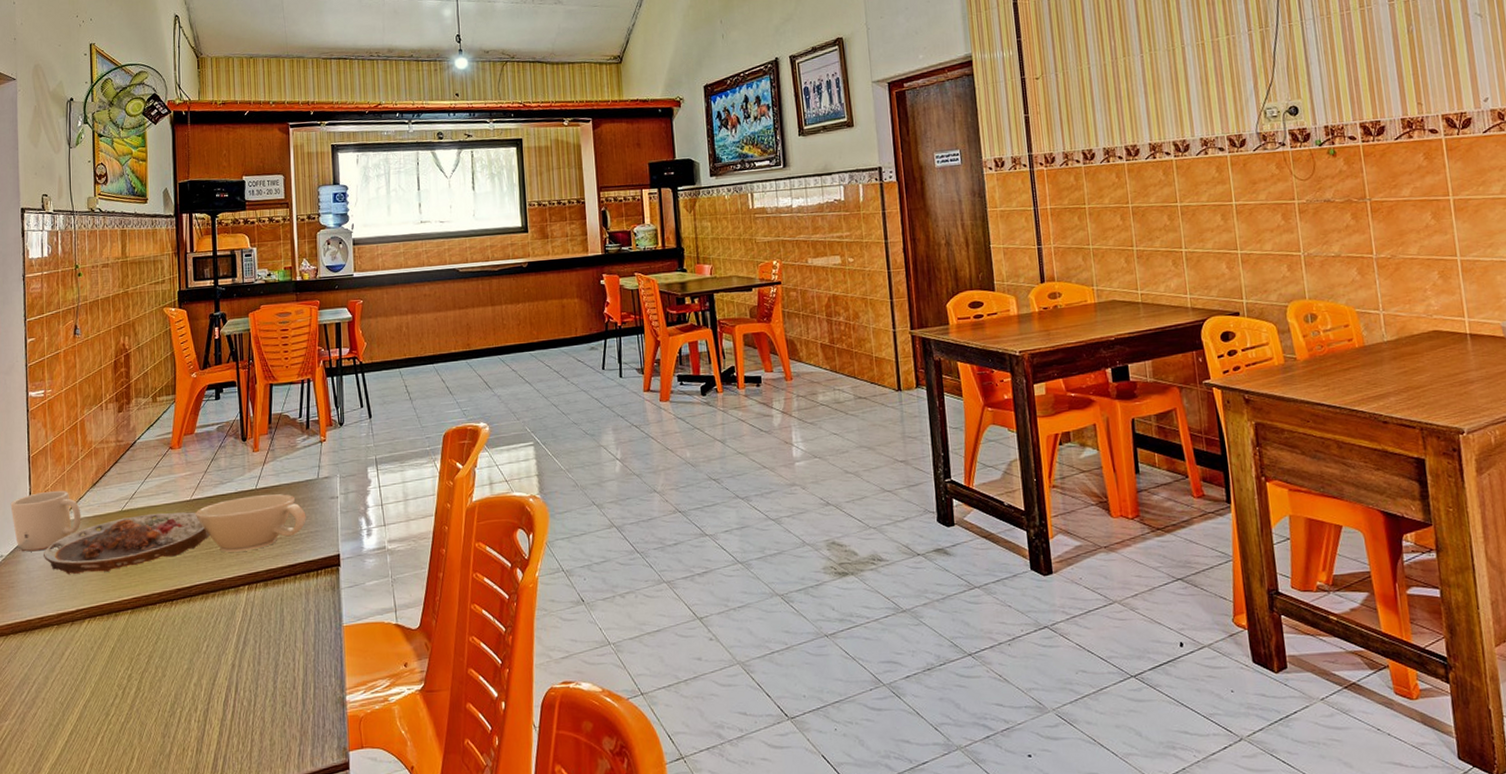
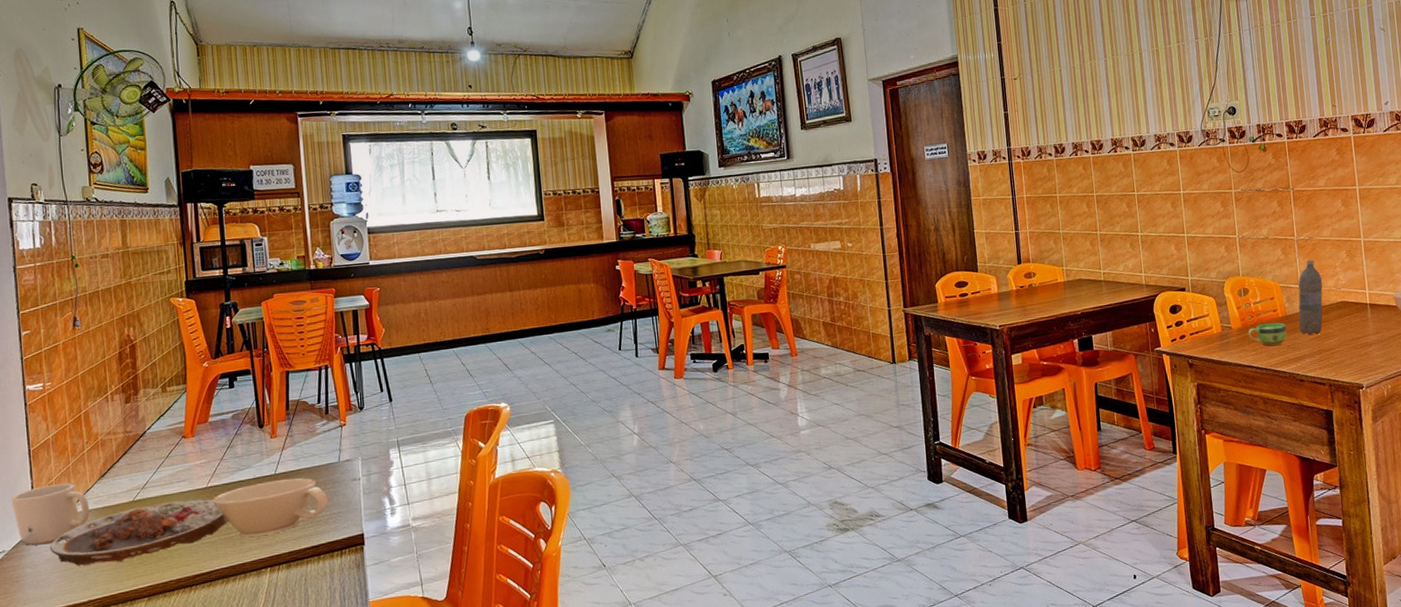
cup: none [1317,354,1366,382] -> present [1248,322,1287,347]
water bottle: none [1379,281,1411,370] -> present [1298,259,1323,336]

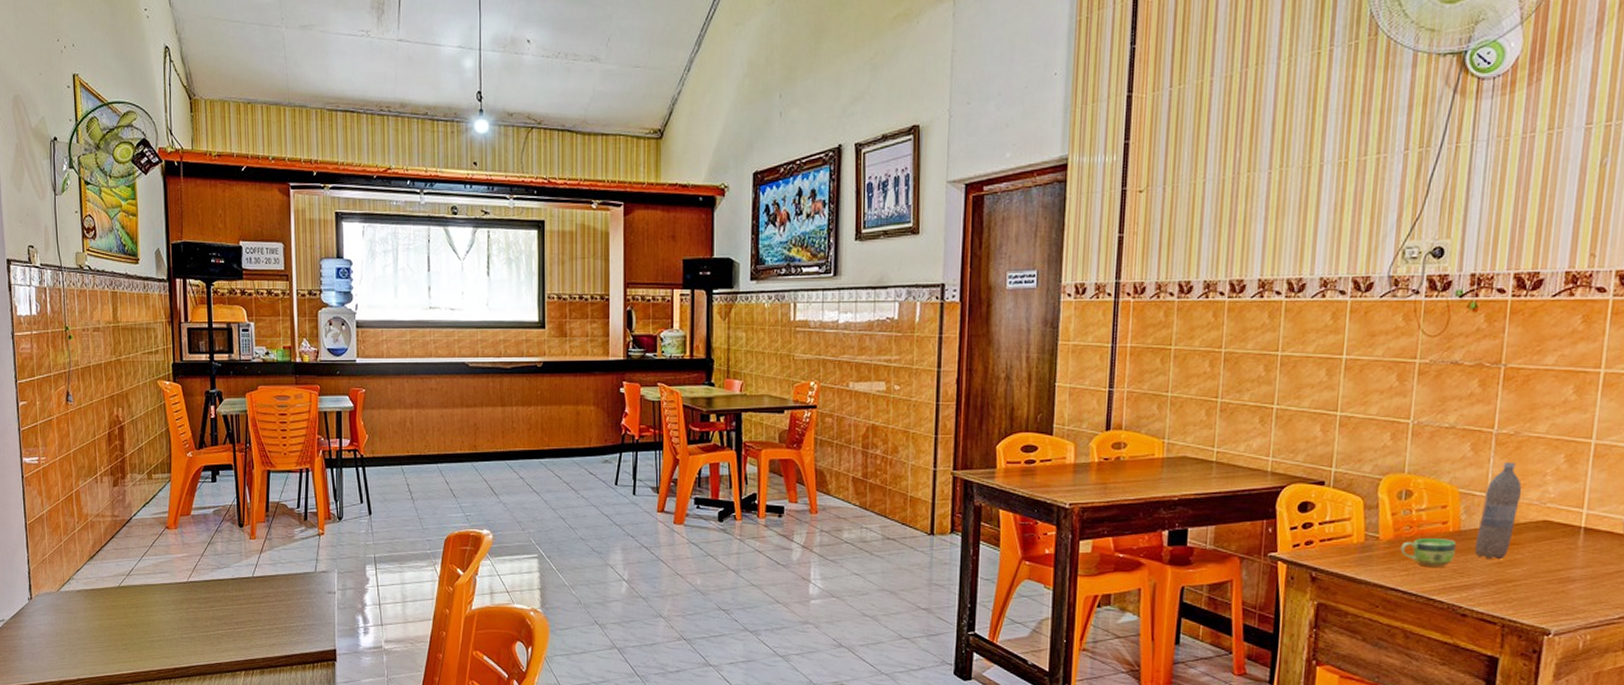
mug: present [11,482,90,546] -> none [9,560,80,619]
plate: present [50,499,228,566] -> none [44,592,207,645]
cup: present [212,478,329,537] -> none [192,583,303,638]

